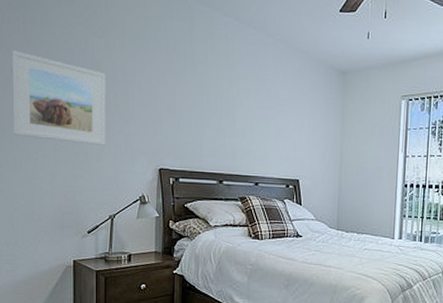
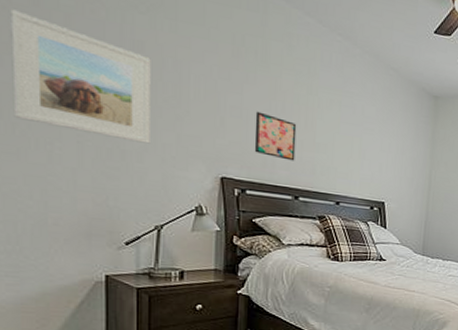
wall art: none [185,107,220,148] -> present [254,111,297,161]

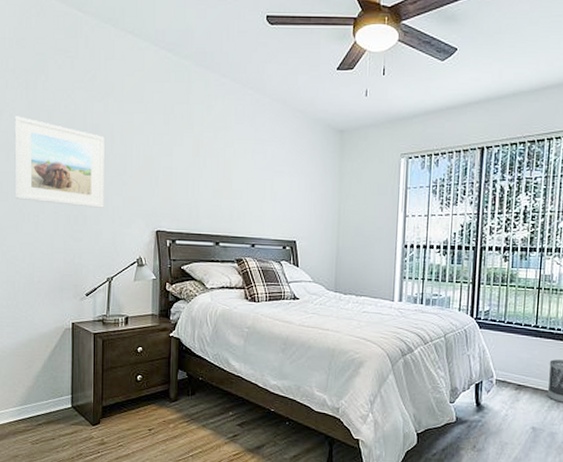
wall art: present [254,111,297,161] -> none [182,169,216,210]

